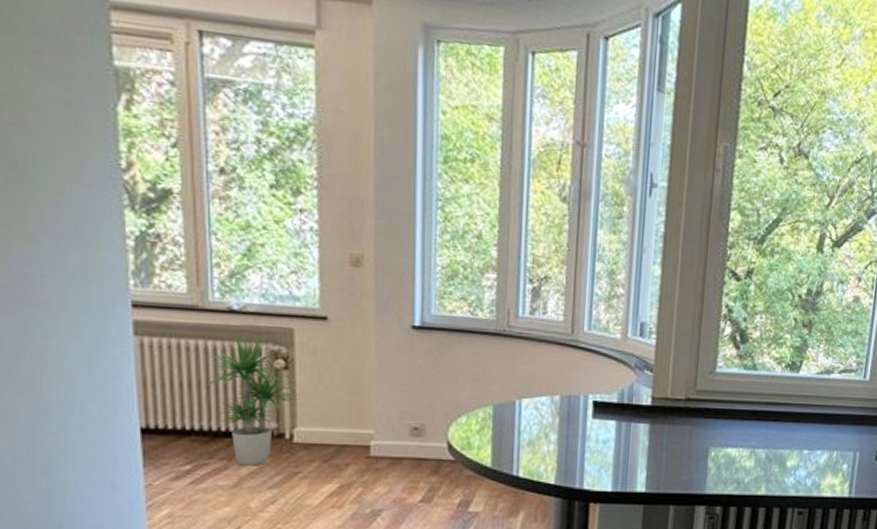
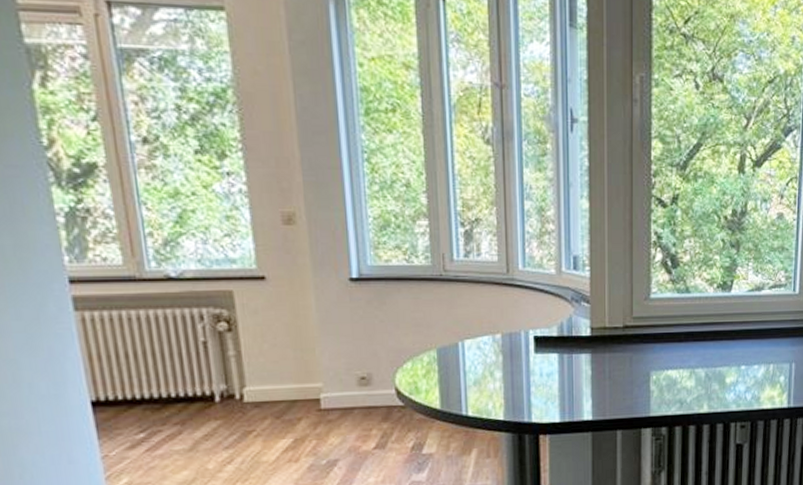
potted plant: present [204,335,300,466] -> none [150,301,246,429]

